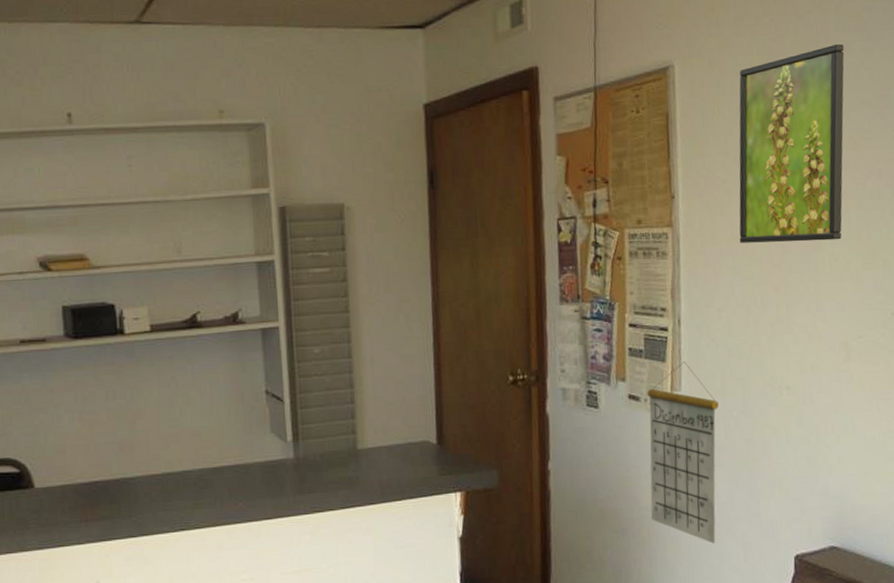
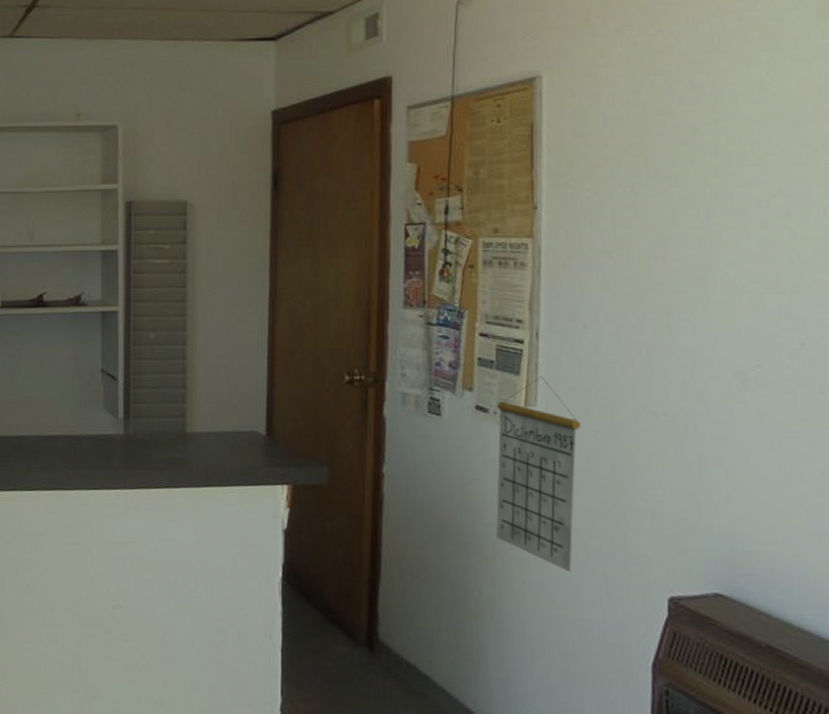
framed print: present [739,43,845,243] -> none [611,54,747,260]

